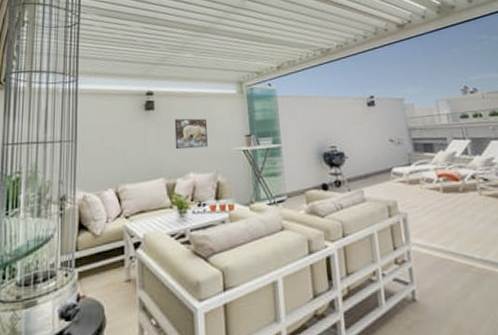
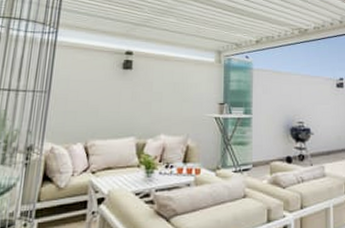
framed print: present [174,118,208,150] -> none [149,80,182,111]

